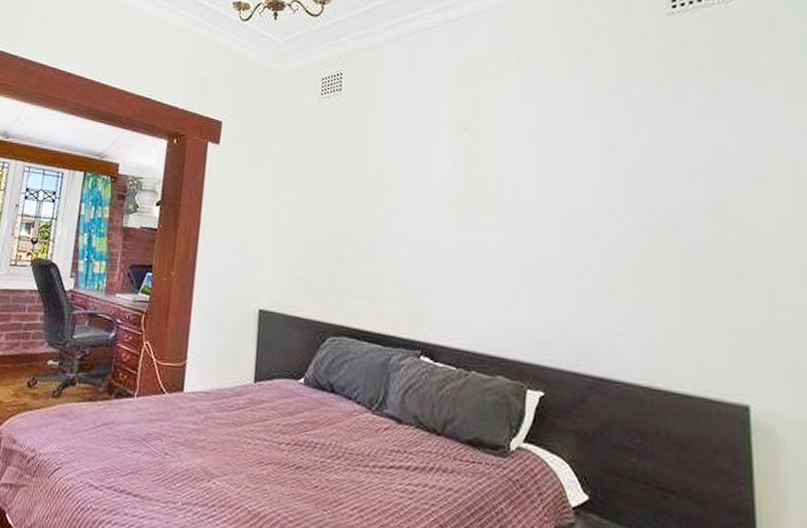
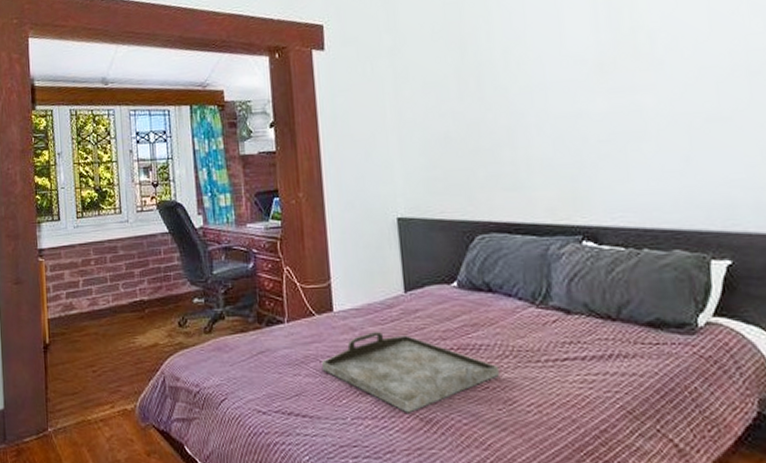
serving tray: none [162,417,330,505] -> present [321,332,499,414]

